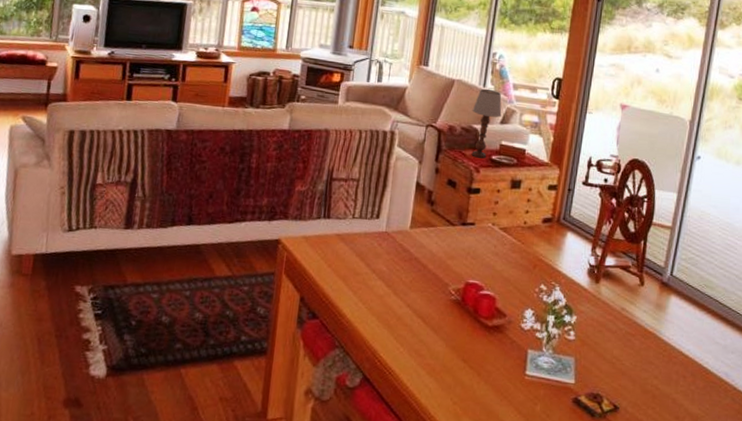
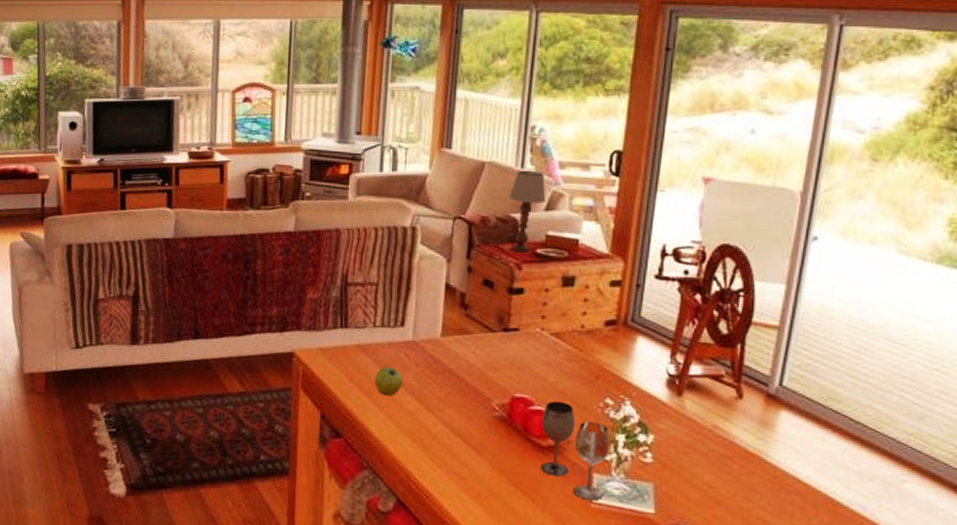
fruit: none [350,254,376,281] -> present [375,366,403,396]
wineglass: none [485,286,543,374] -> present [540,401,611,501]

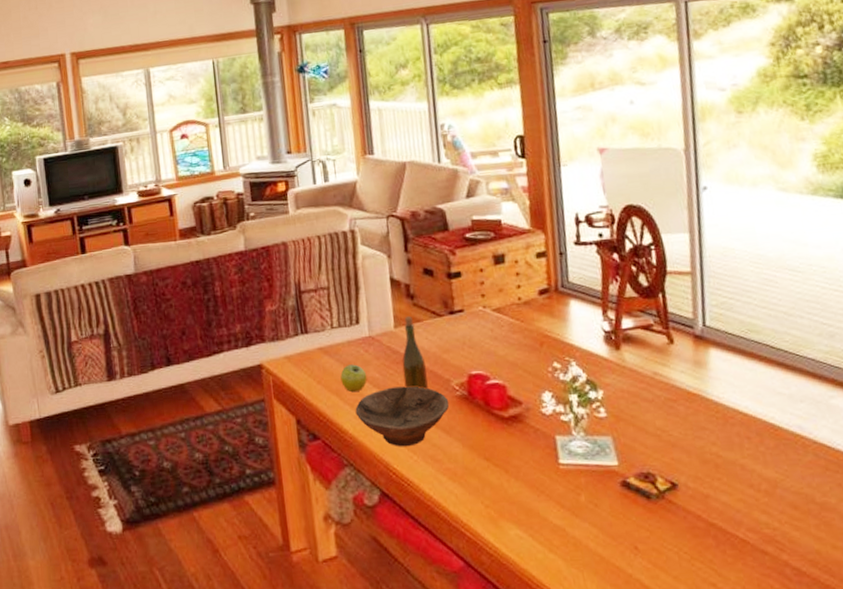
bowl: none [384,396,486,460] -> present [355,386,450,447]
wine bottle: none [441,326,467,404] -> present [401,315,428,389]
table lamp: present [508,170,546,253] -> none [432,163,466,240]
wineglass: present [540,401,611,501] -> none [499,372,569,463]

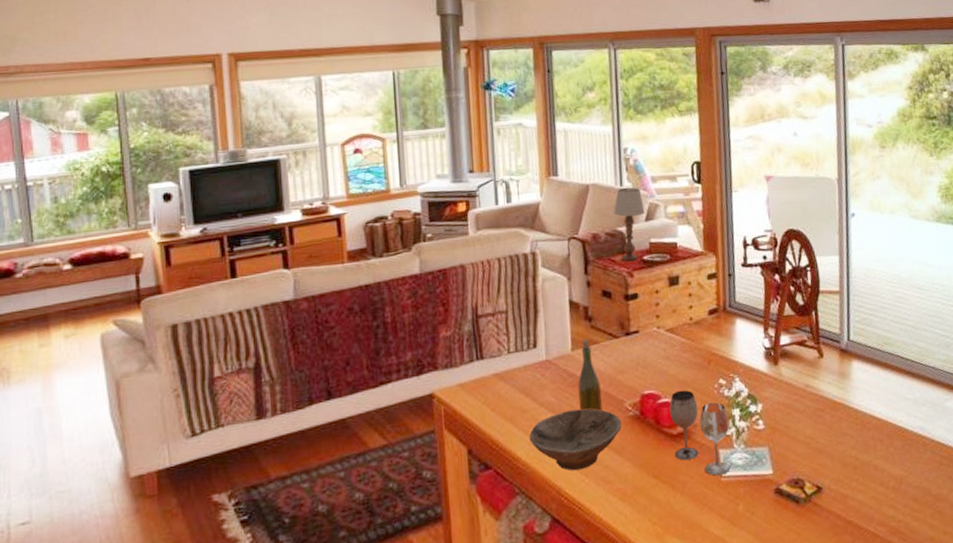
fruit: present [340,364,368,393] -> none [515,389,543,419]
table lamp: none [432,163,466,240] -> present [613,187,645,262]
wineglass: none [499,372,569,463] -> present [669,390,730,476]

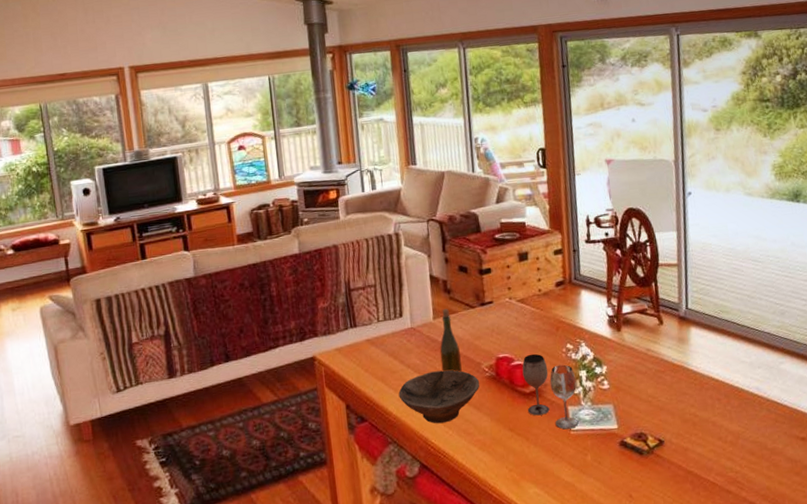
table lamp: present [613,187,645,262] -> none [466,173,496,240]

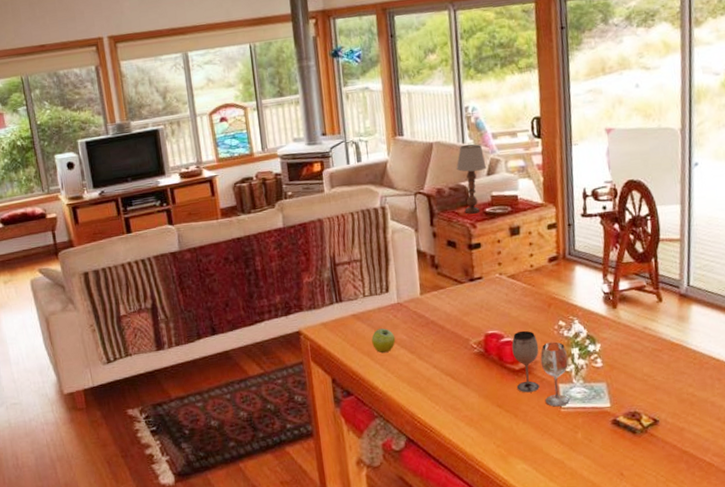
fruit: none [385,353,410,378] -> present [371,328,396,353]
bowl: present [398,370,480,424] -> none [384,345,468,399]
wine bottle: present [439,308,462,372] -> none [426,283,450,348]
table lamp: none [466,173,496,240] -> present [456,144,487,214]

